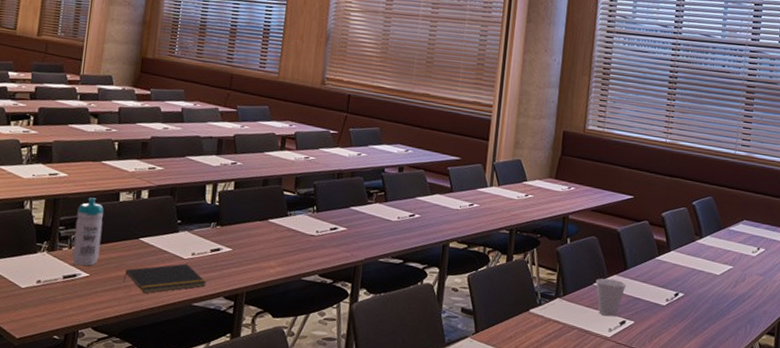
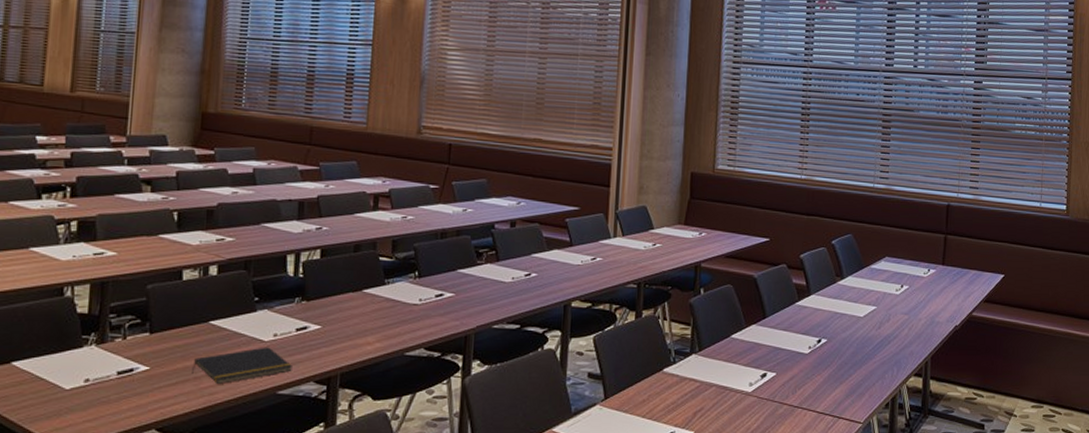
water bottle: present [72,198,105,266] -> none [127,278,165,359]
cup: present [595,278,627,317] -> none [733,330,766,370]

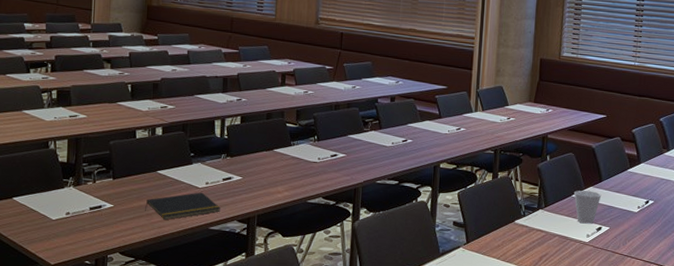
cup: none [733,330,766,370] -> present [573,190,602,224]

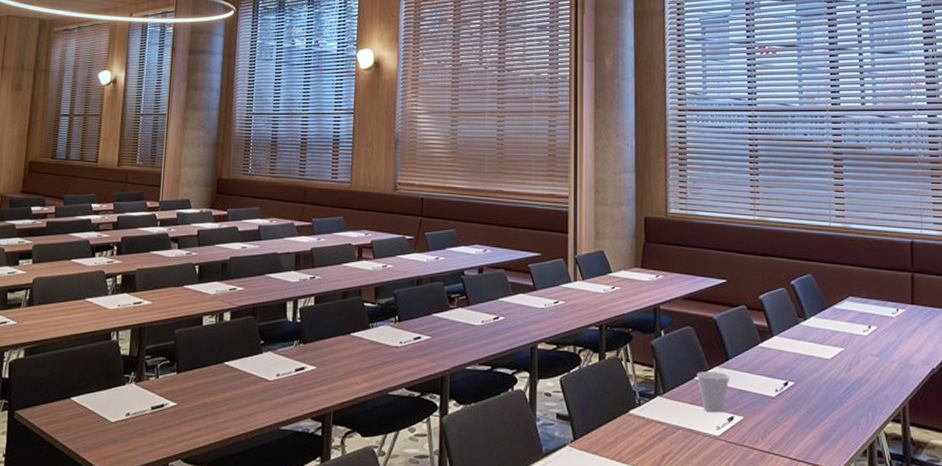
notepad: present [145,192,222,221] -> none [210,385,294,420]

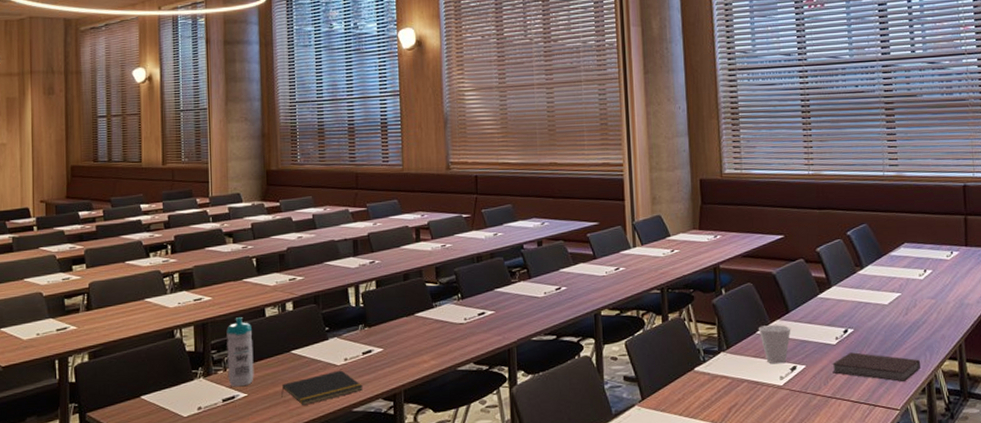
water bottle: none [159,324,189,395] -> present [226,317,254,387]
notepad: none [210,385,294,420] -> present [281,370,364,406]
notebook: none [771,406,862,442] -> present [832,352,920,382]

